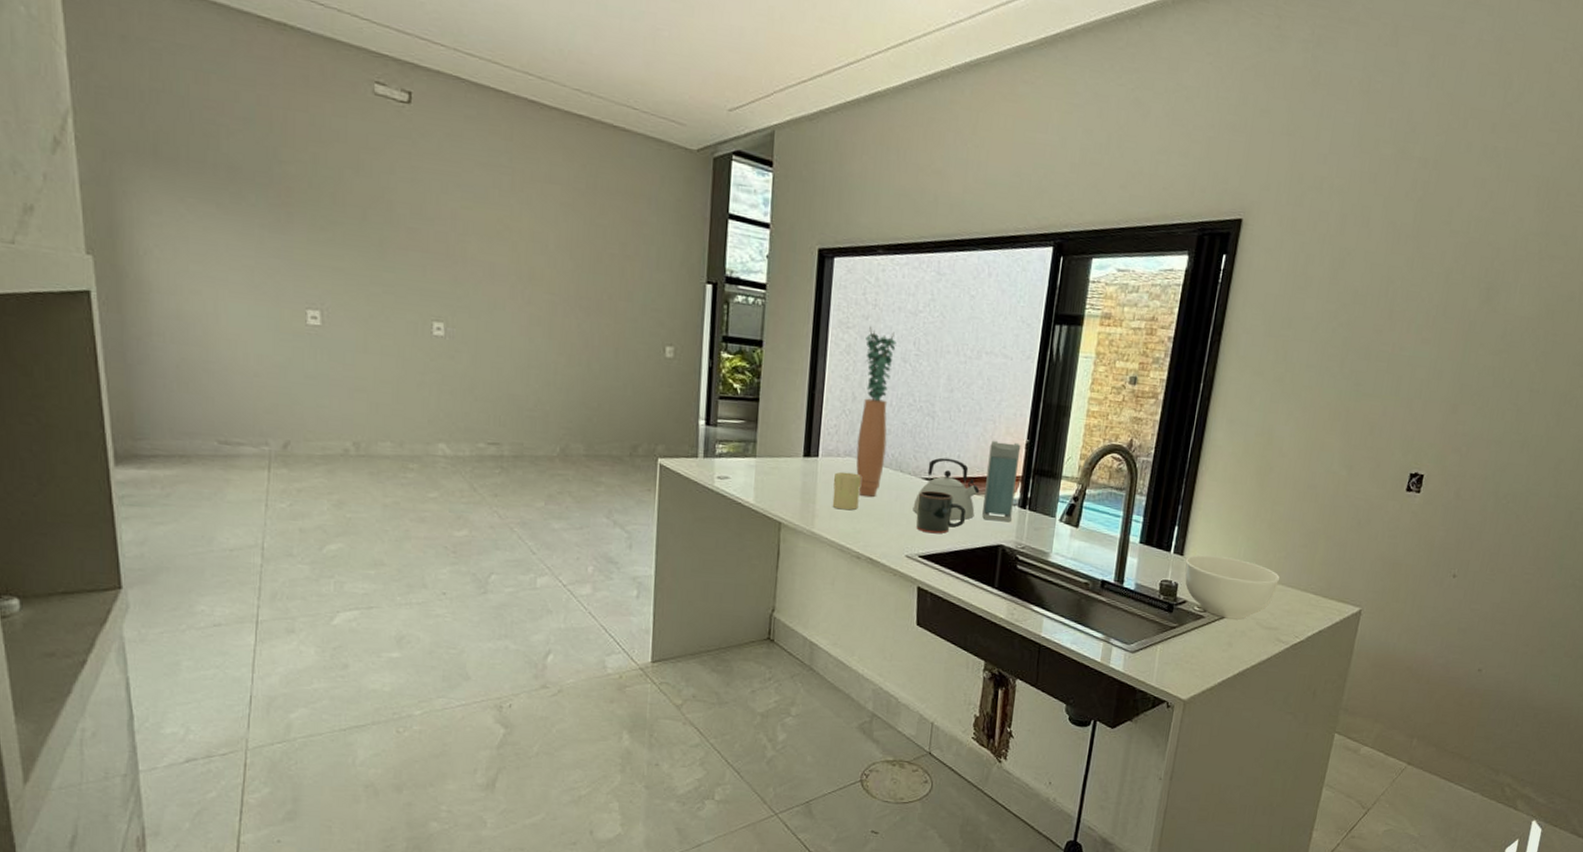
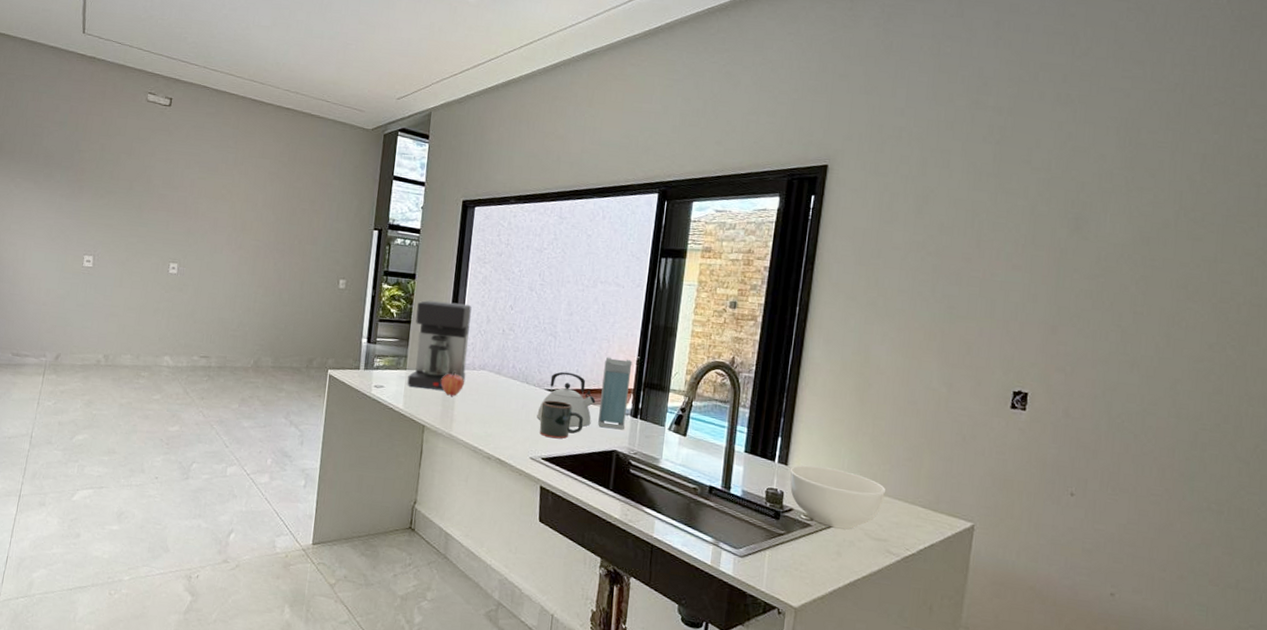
coffee maker: none [758,373,834,481] -> present [407,300,472,390]
fruit: none [799,459,827,488] -> present [441,372,464,397]
candle: present [832,472,862,511] -> none [468,383,493,417]
vase: present [856,326,896,497] -> none [489,261,525,405]

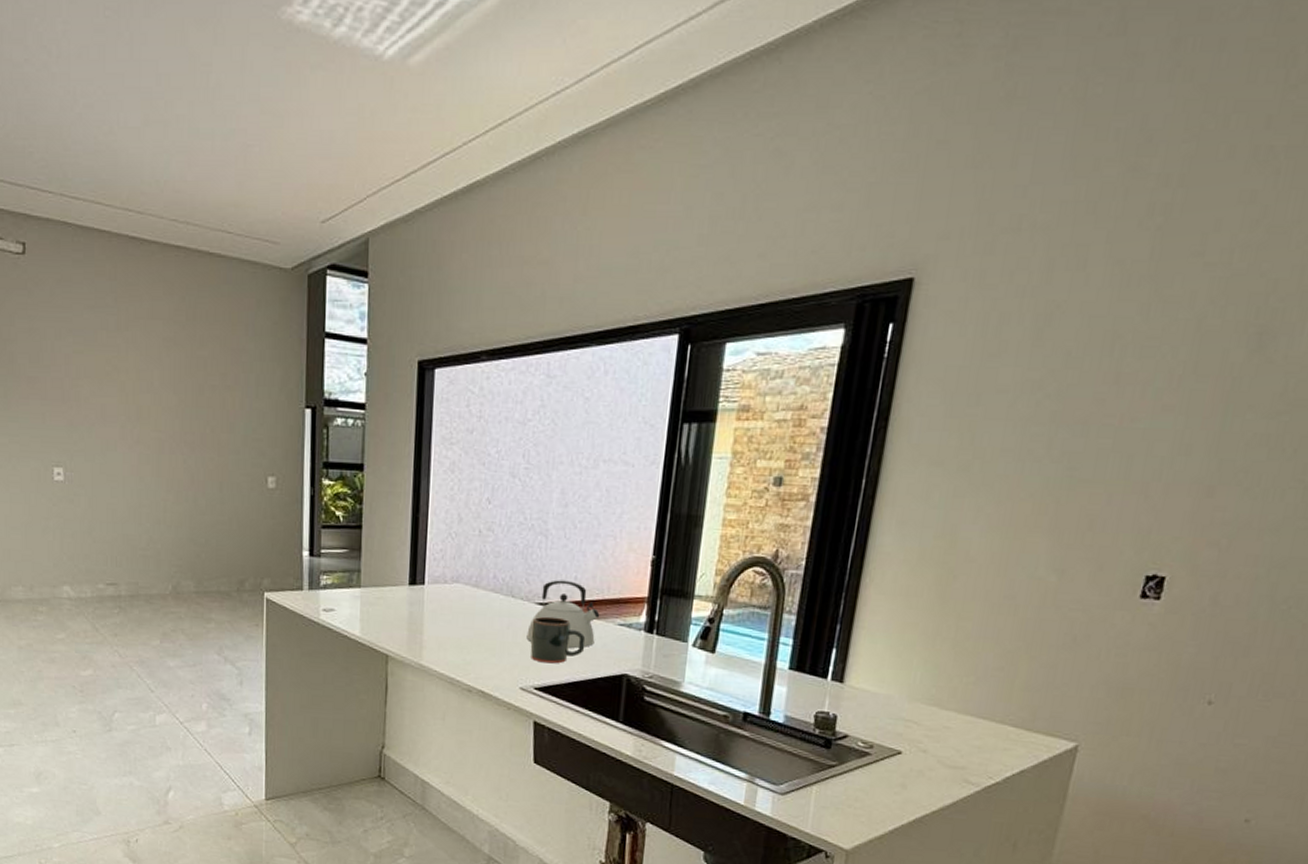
coffee maker: present [407,300,472,390] -> none [363,497,438,611]
fruit: present [441,372,464,397] -> none [405,587,434,618]
soap dispenser: present [598,356,633,430] -> none [603,558,646,649]
bowl: present [789,464,886,530] -> none [845,681,969,757]

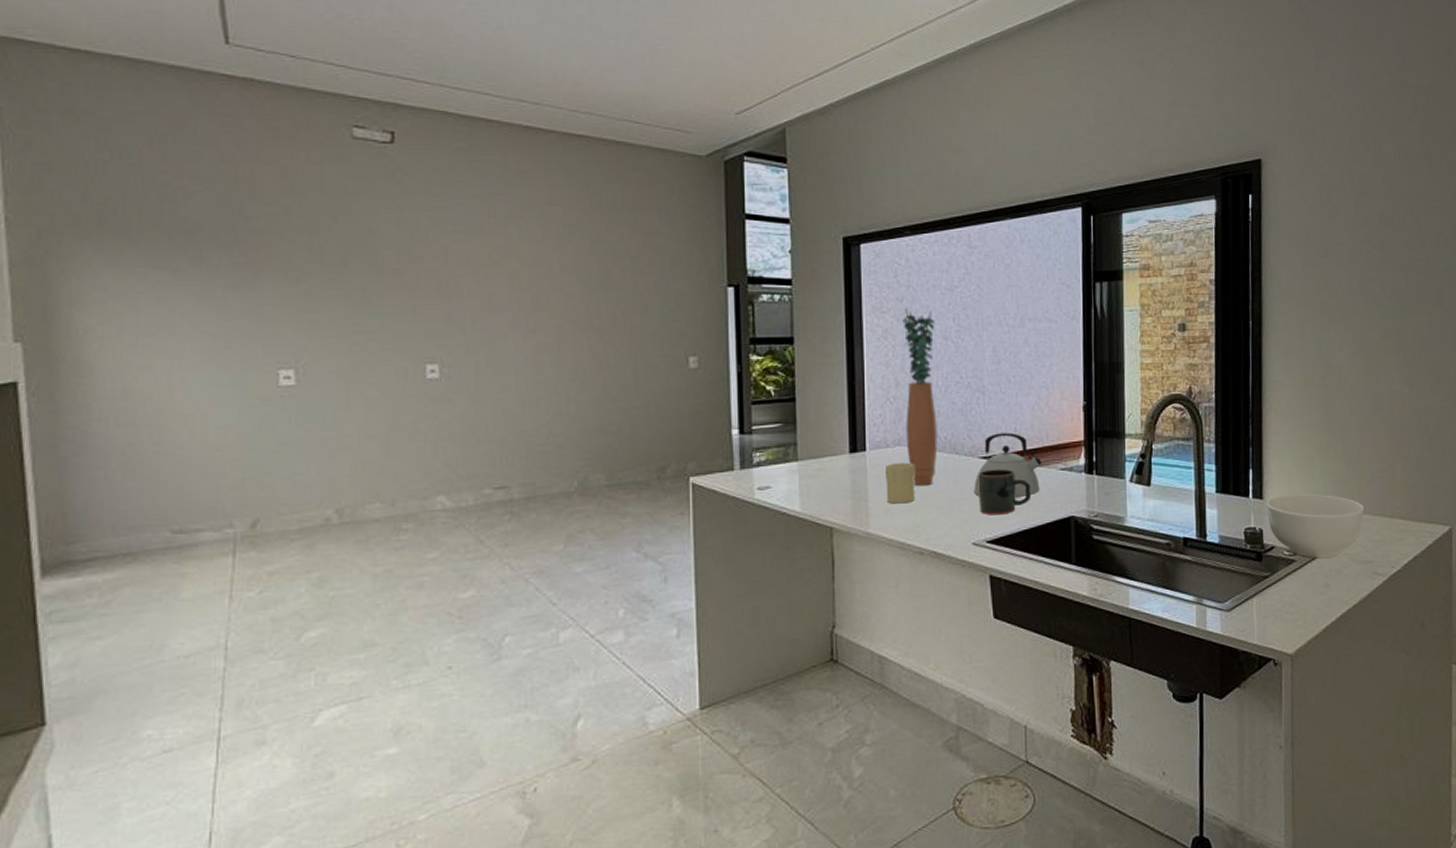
candle: none [440,599,471,641] -> present [886,462,916,504]
vase: none [464,440,504,625] -> present [902,308,938,485]
bowl: none [845,681,969,757] -> present [1266,493,1365,559]

